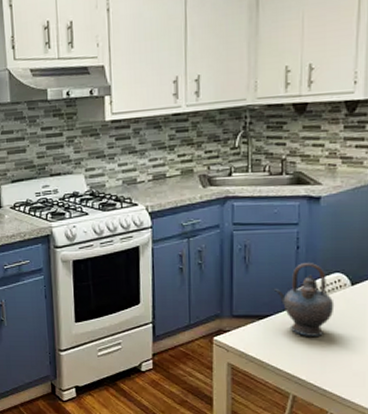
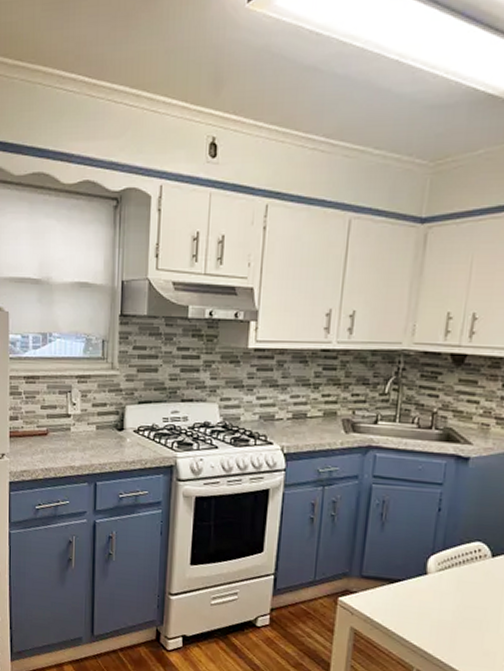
teapot: present [273,263,335,336] -> none [408,527,472,609]

